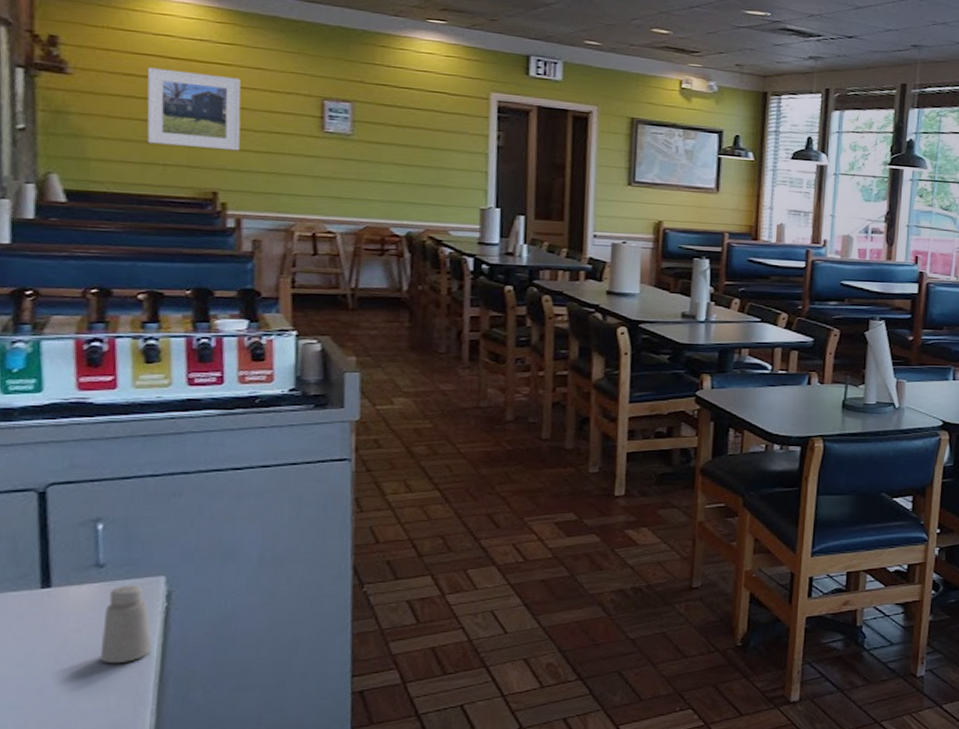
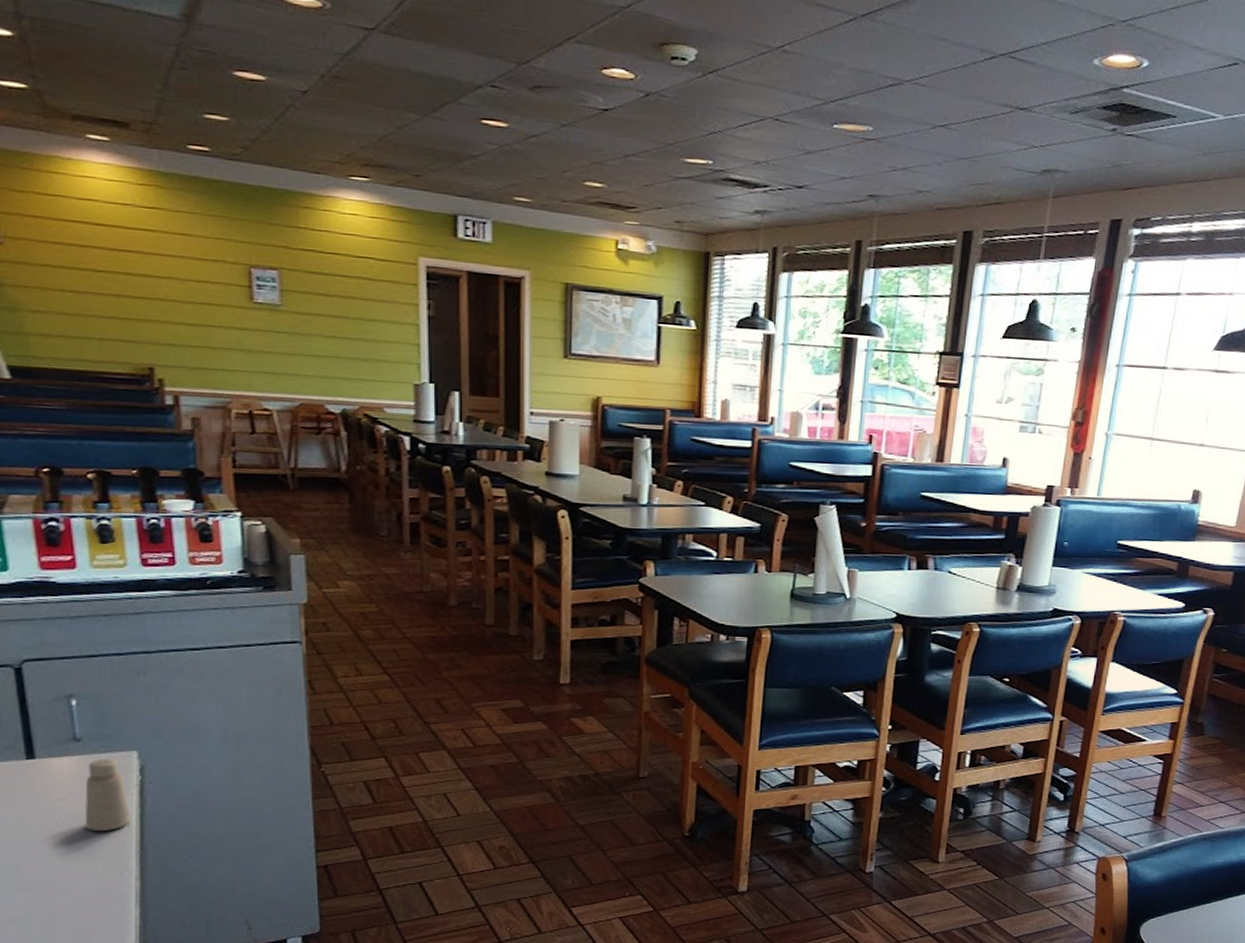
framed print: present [147,67,241,151] -> none [74,235,173,324]

